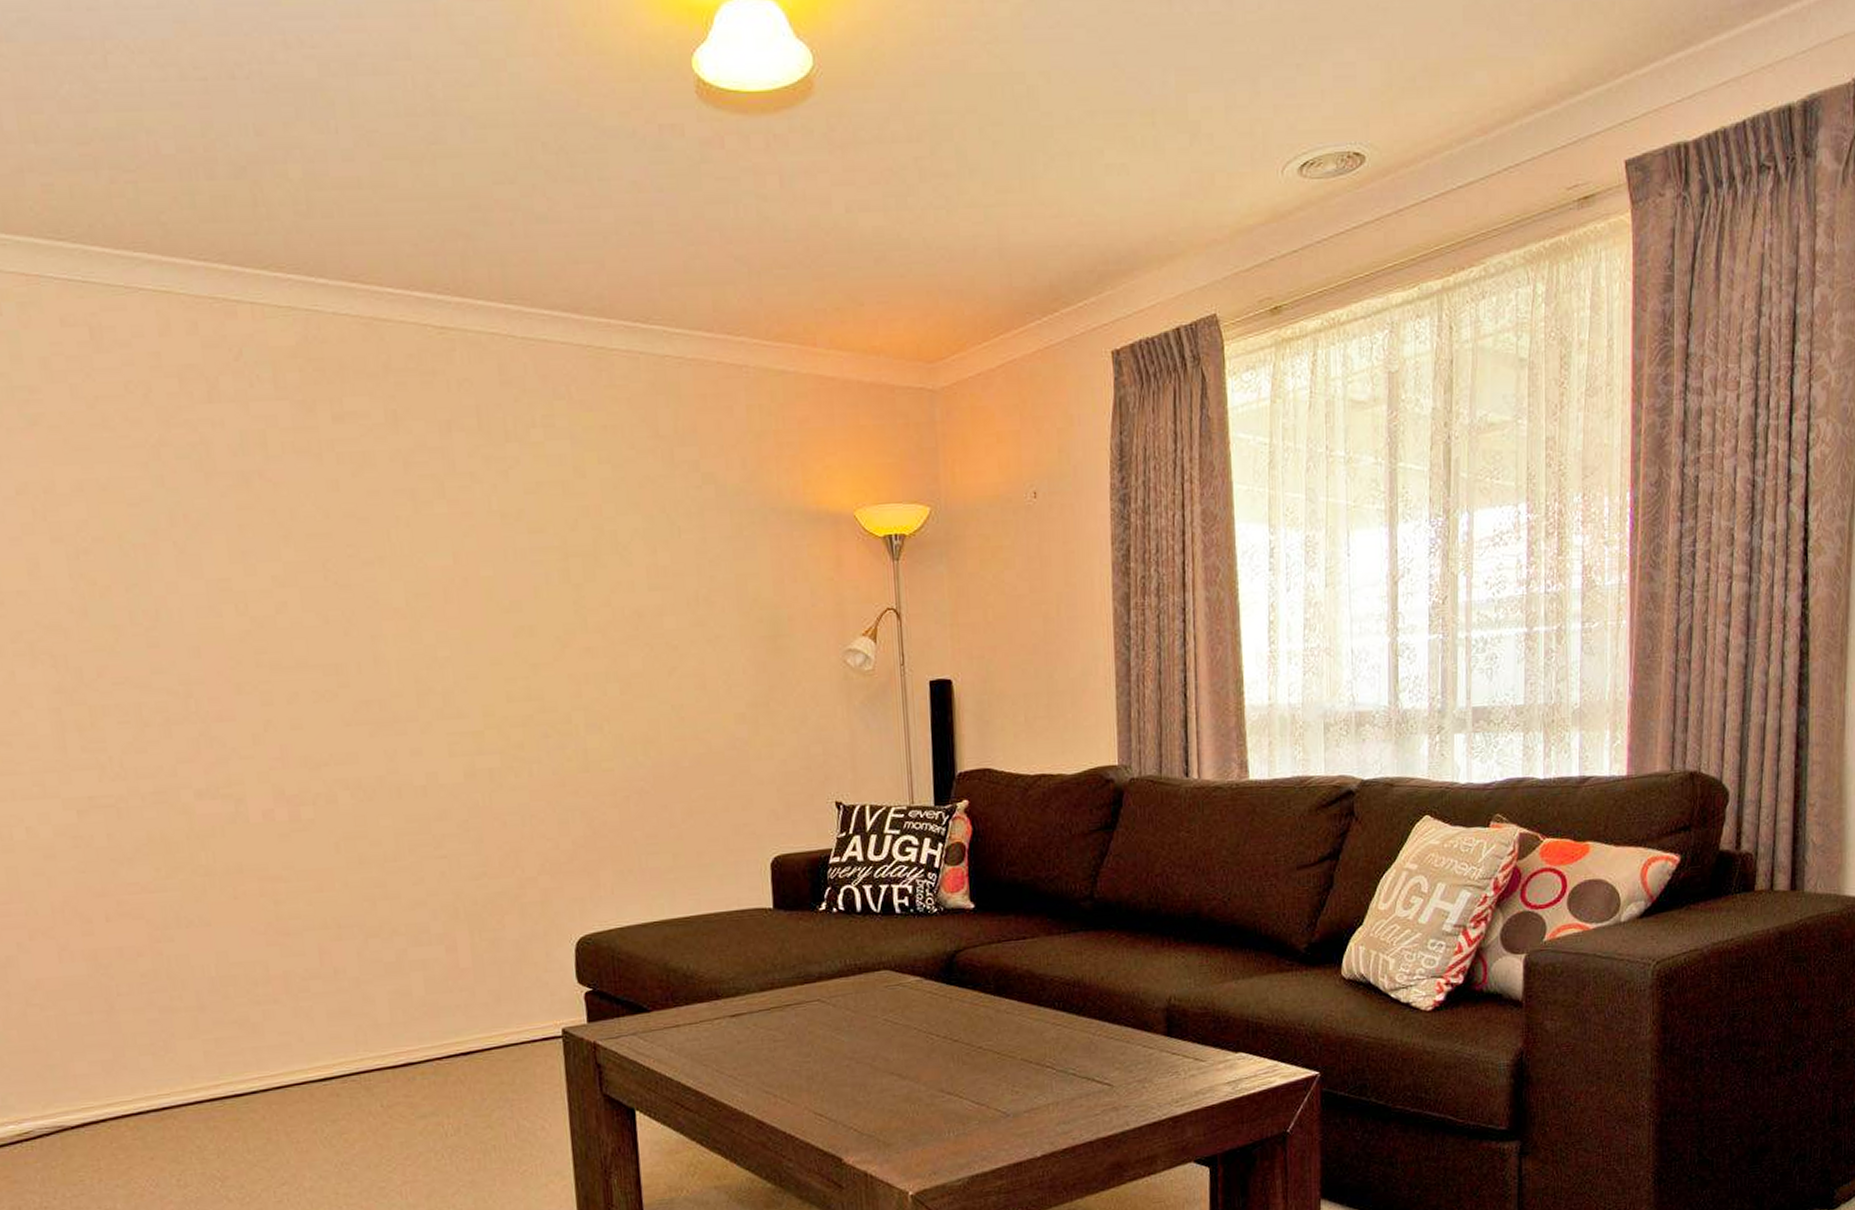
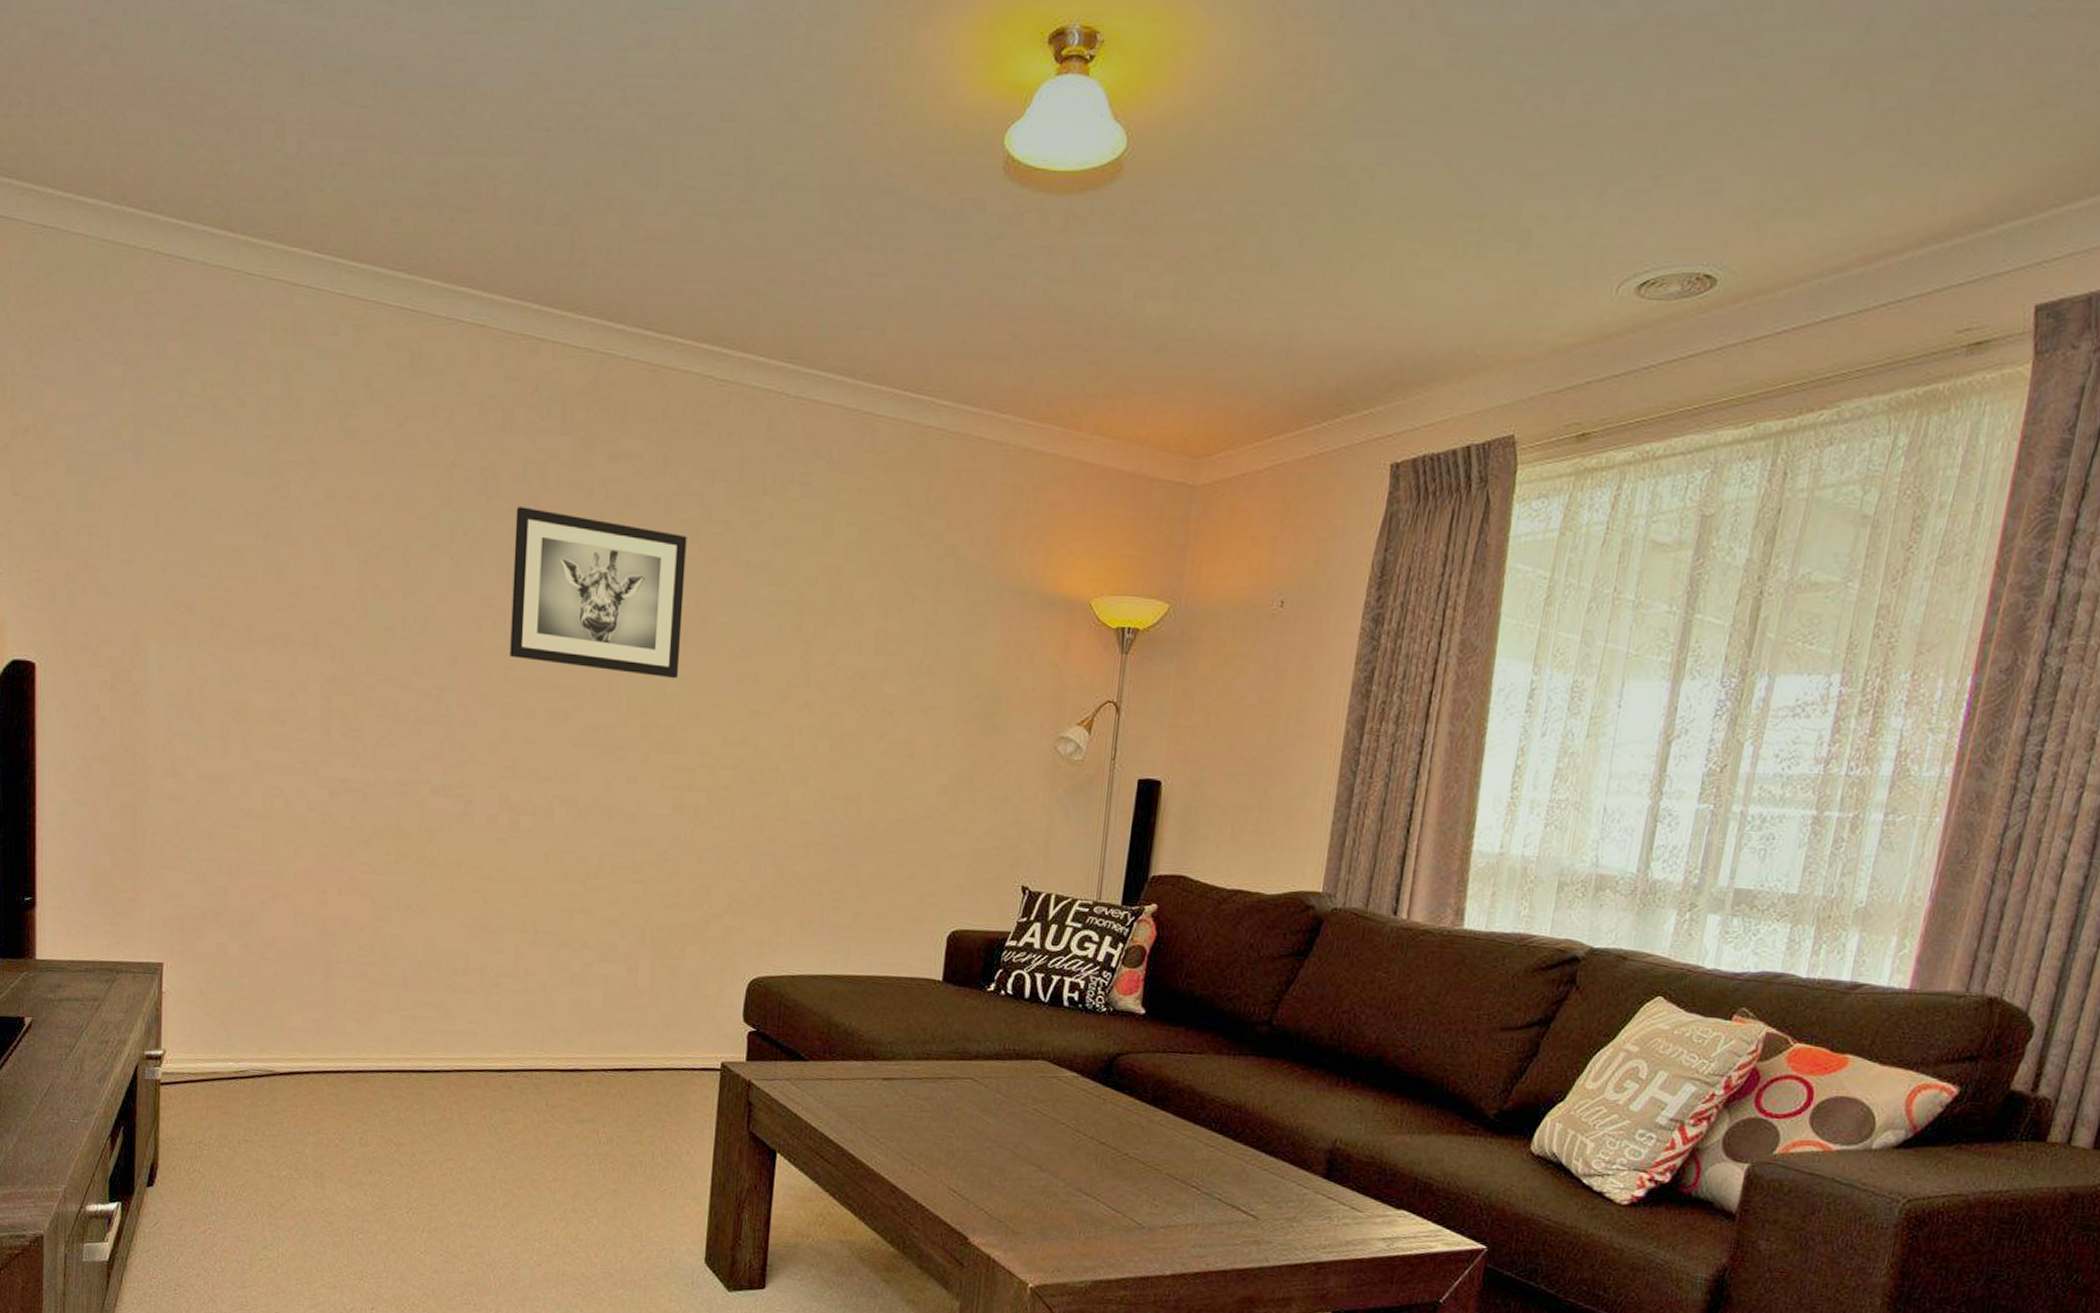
wall art: none [239,480,447,642] -> present [510,506,687,679]

